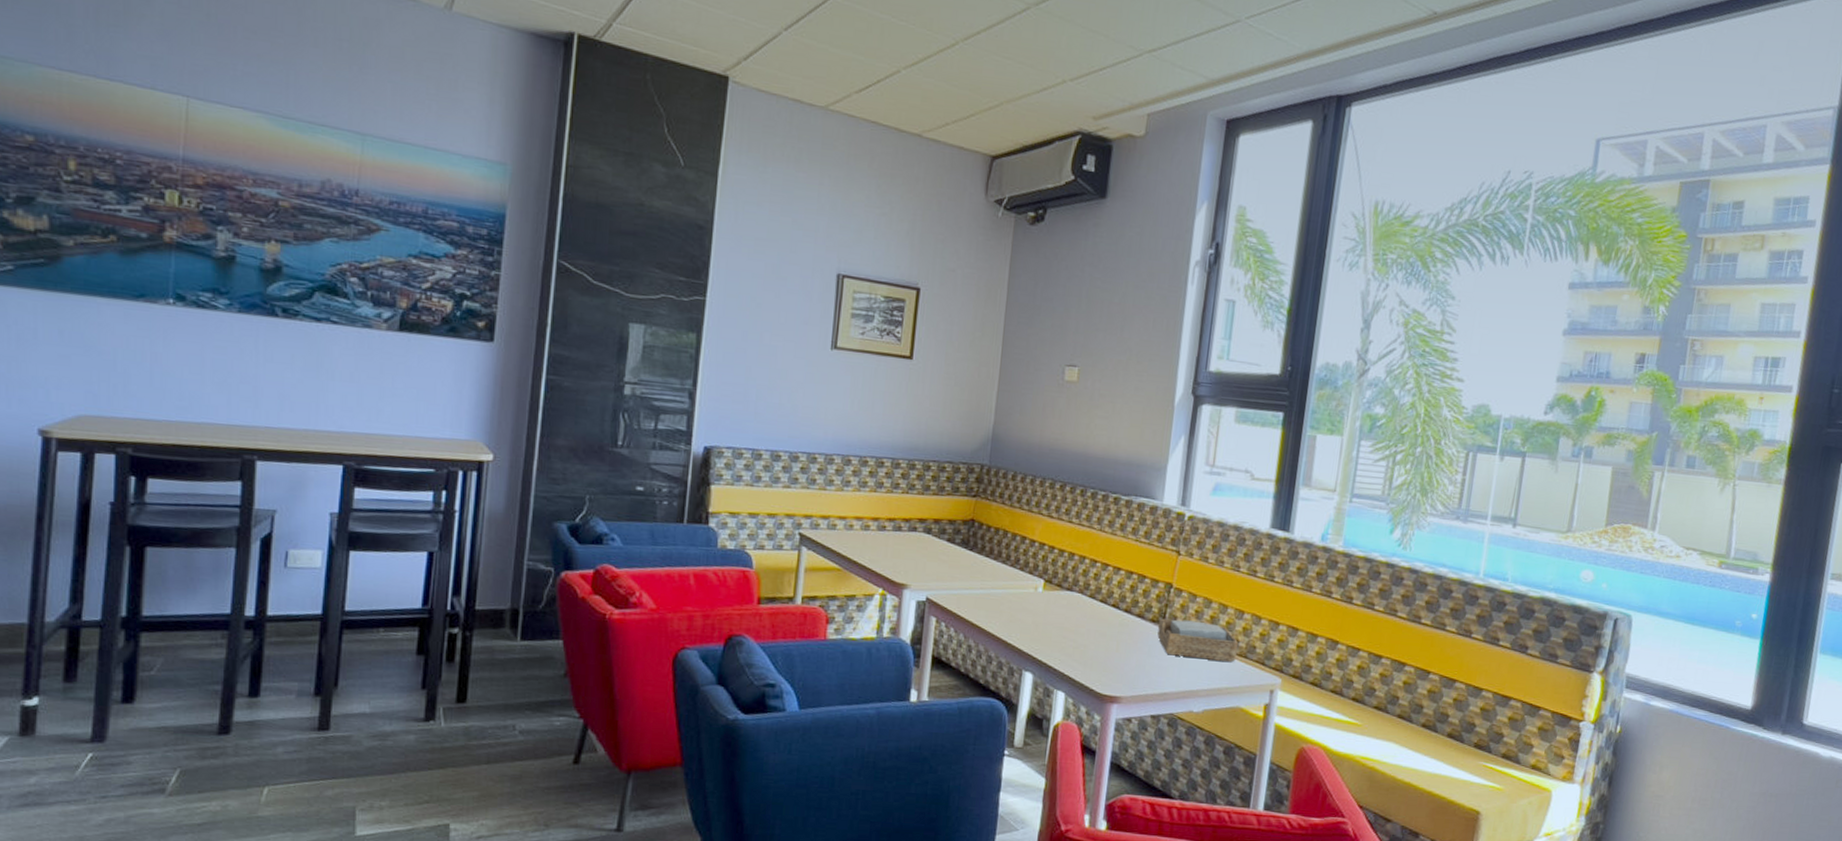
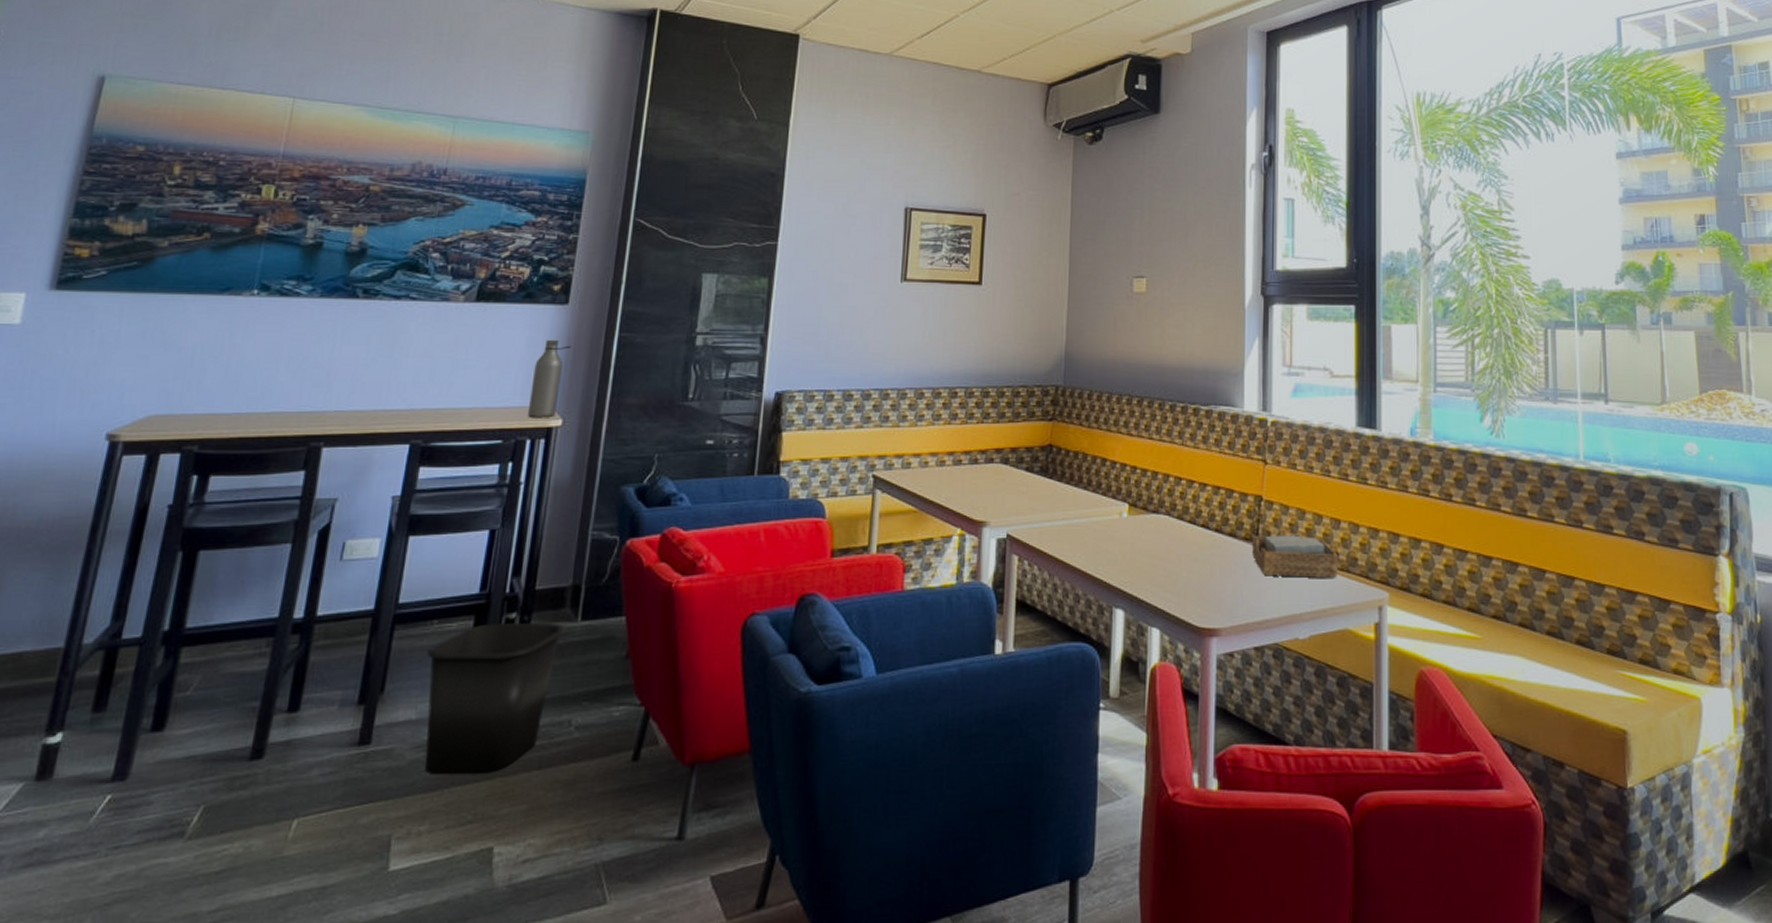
waste bin: none [376,635,506,764] -> present [425,623,565,775]
water bottle: none [458,375,499,453] -> present [527,339,571,418]

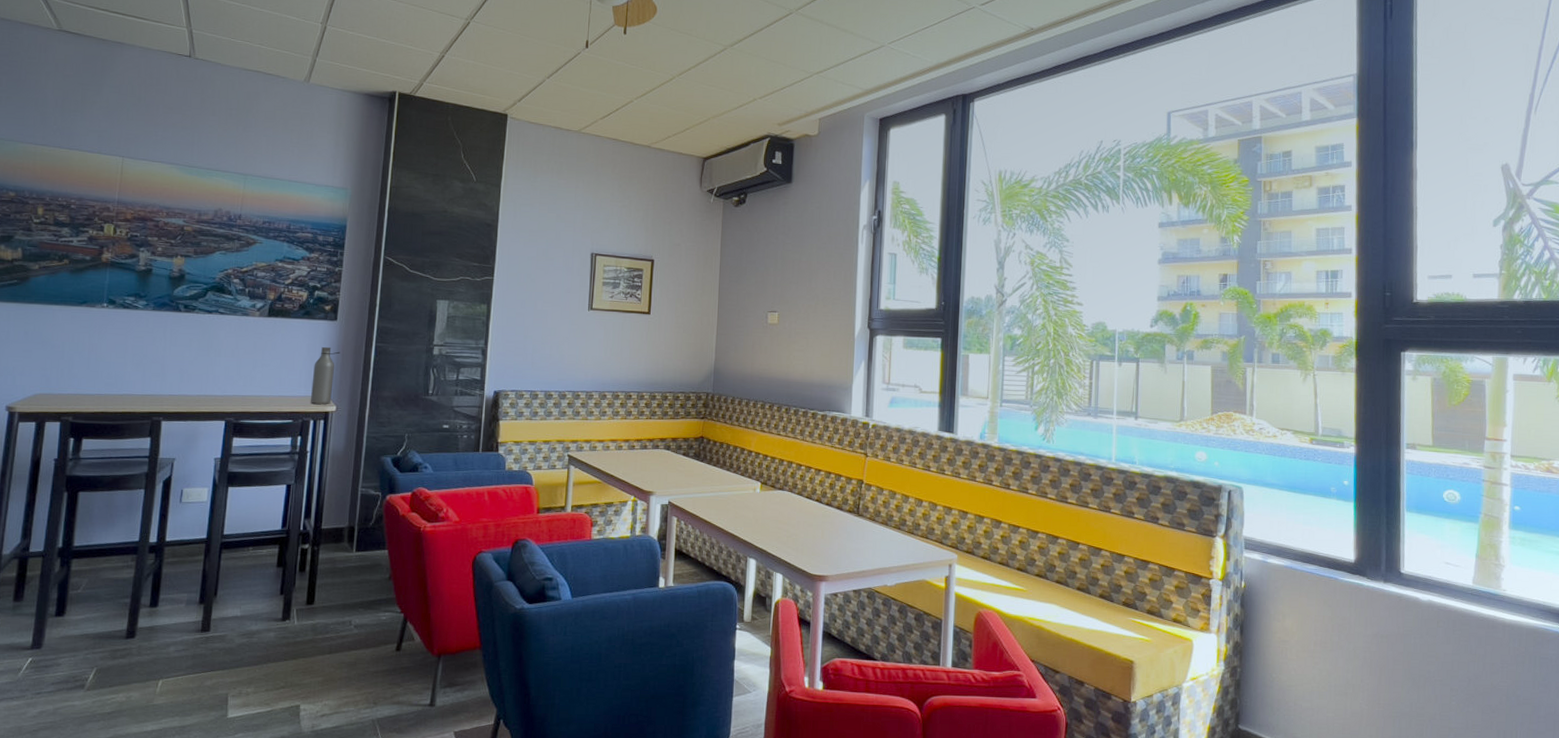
waste bin: present [425,623,565,775] -> none [246,551,344,656]
napkin holder: present [1252,535,1339,579] -> none [854,509,920,543]

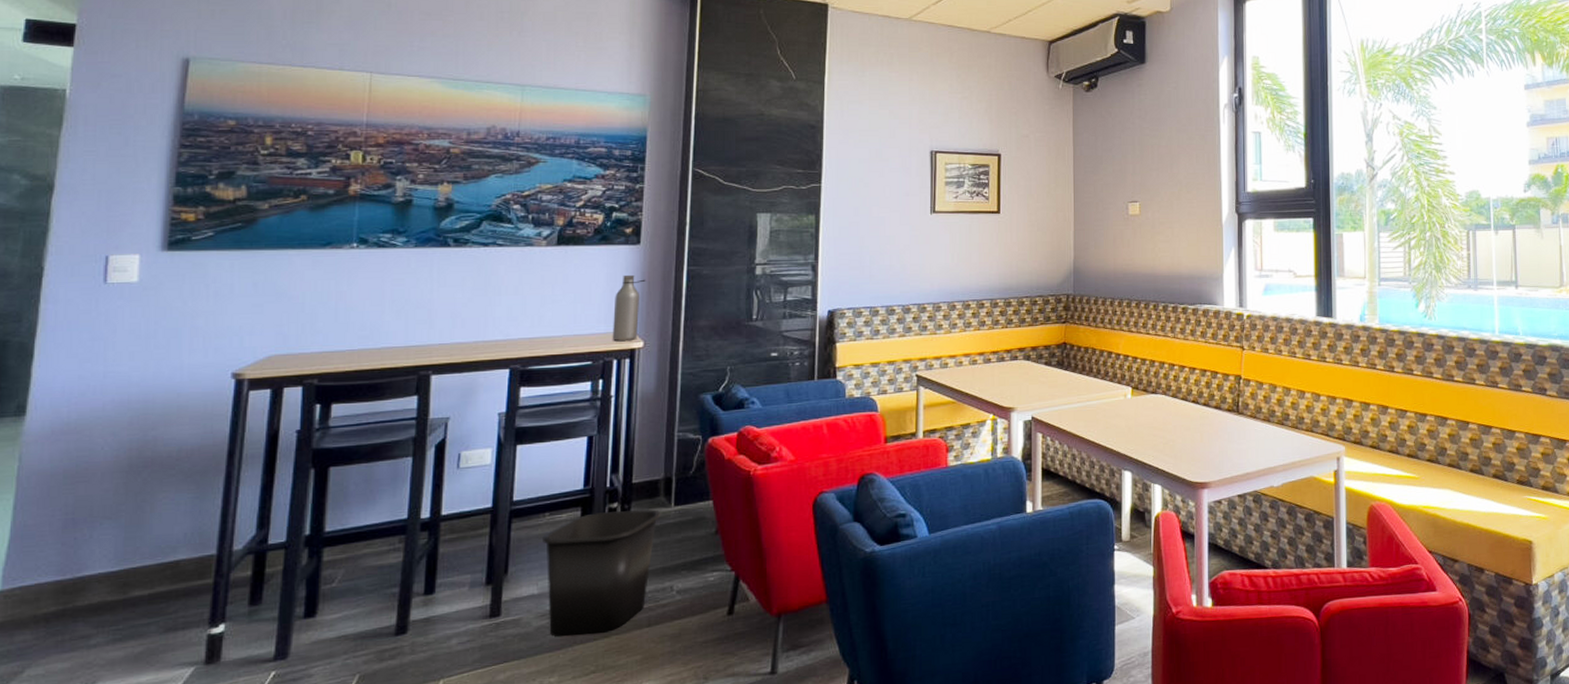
waste bin: none [246,551,344,656] -> present [543,509,661,637]

